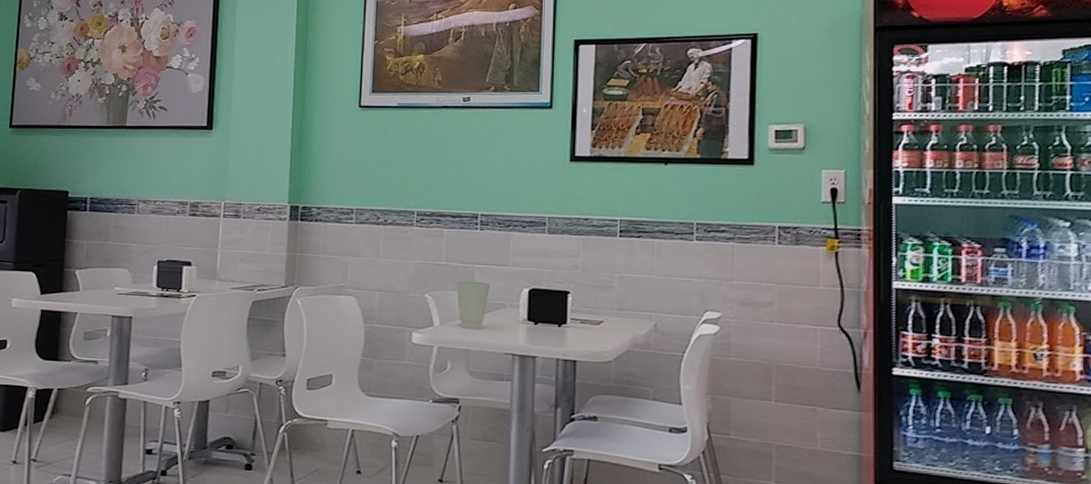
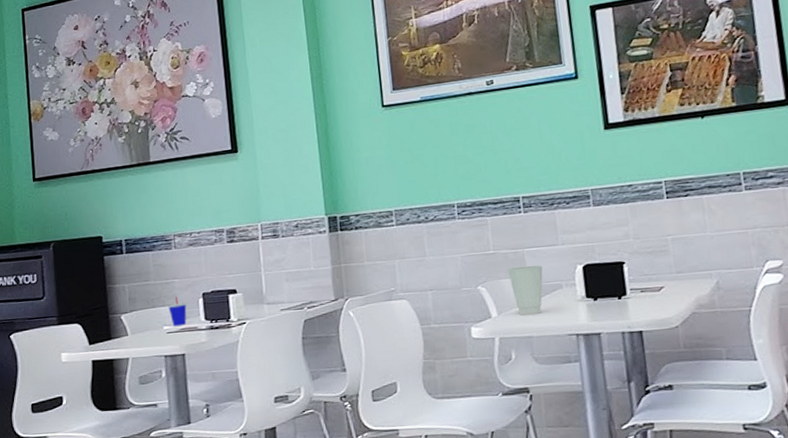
beverage cup: none [123,260,141,290] -> present [168,296,187,327]

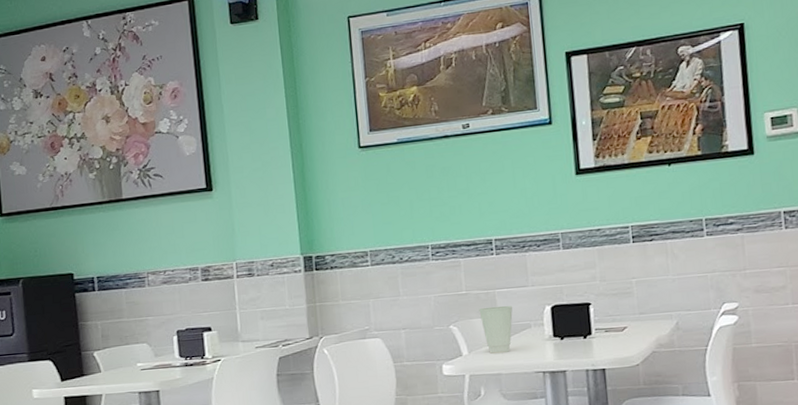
beverage cup: present [168,296,187,327] -> none [142,334,161,364]

